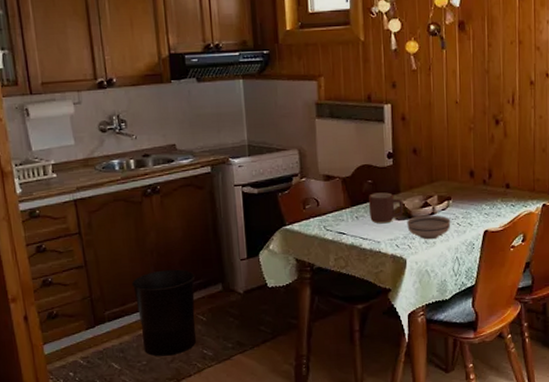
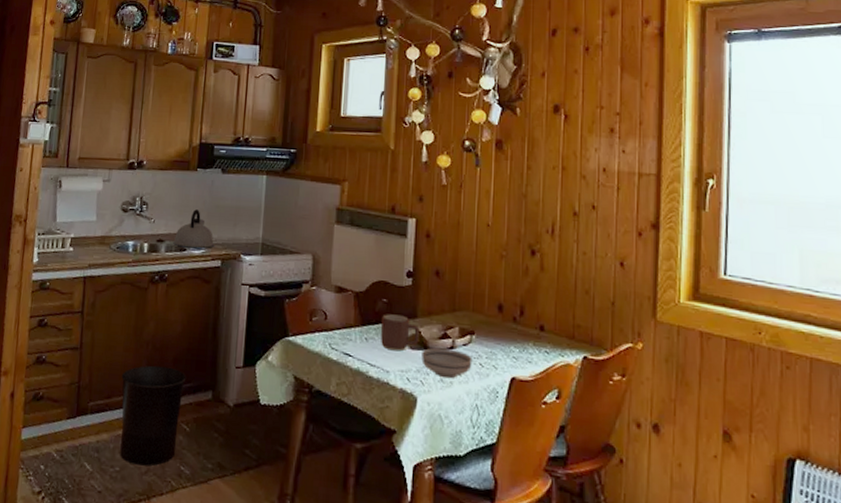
kettle: none [159,121,201,159] -> present [173,209,214,249]

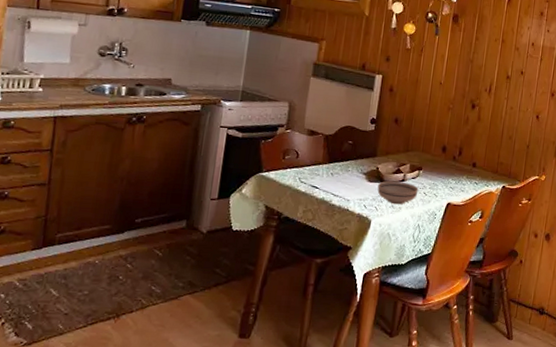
waste bin: present [120,365,187,466] -> none [89,199,162,288]
kettle: present [173,209,214,249] -> none [152,57,195,94]
mug: present [381,314,420,352] -> none [344,153,378,184]

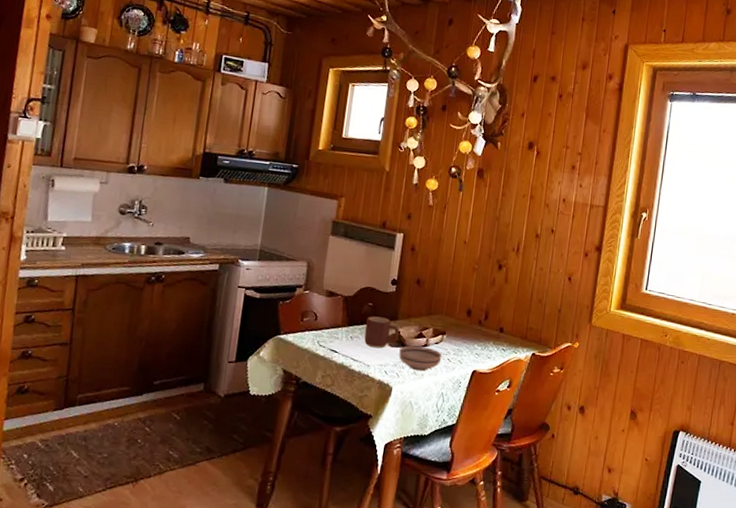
mug: none [344,153,378,184] -> present [364,316,399,349]

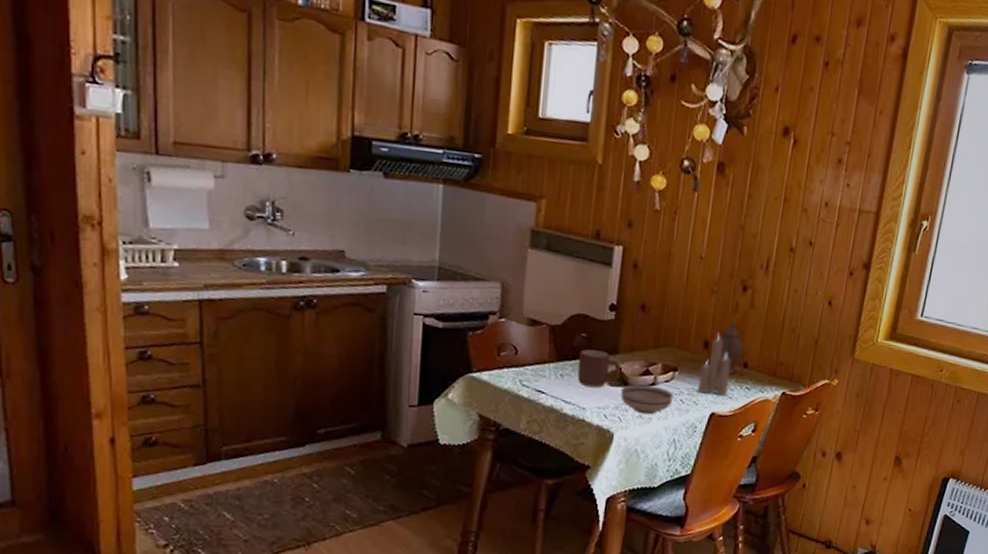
candle: none [461,304,489,356] -> present [696,334,731,395]
teapot: none [478,293,501,338] -> present [717,320,745,374]

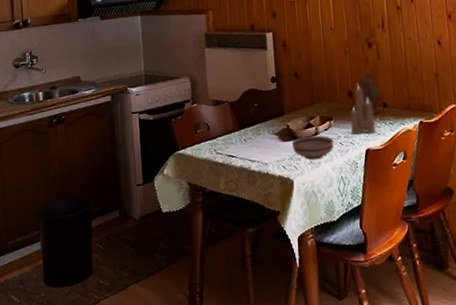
waste bin: none [263,404,348,512] -> present [35,196,94,288]
mug: present [578,349,621,388] -> none [255,114,289,146]

